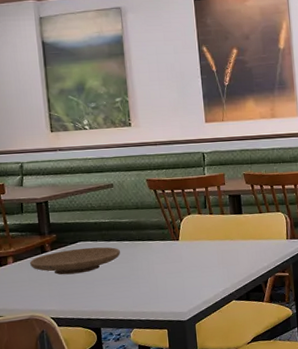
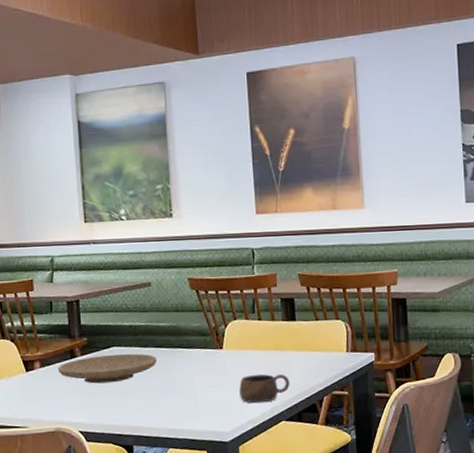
cup: none [194,260,239,287] -> present [239,373,290,404]

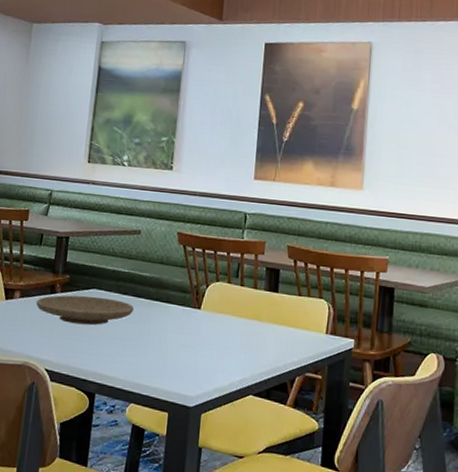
cup: present [239,373,290,404] -> none [210,341,263,373]

